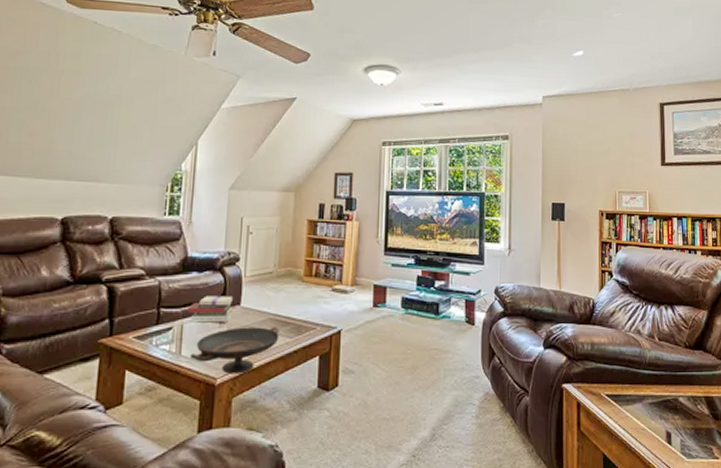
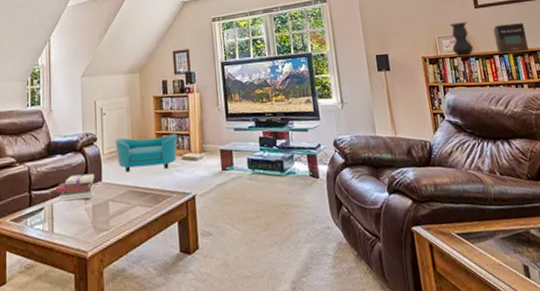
decorative bowl: present [190,327,280,374] -> none [62,198,140,247]
dog bed: none [259,260,329,299] -> present [115,133,178,173]
vase: none [631,178,653,214] -> present [449,22,474,56]
books: none [676,186,709,217] -> present [493,23,529,54]

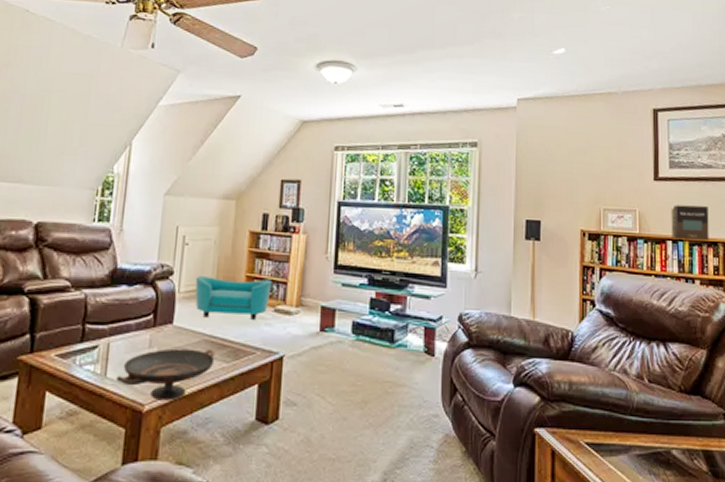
books: present [55,173,96,202] -> none [114,312,166,344]
decorative bowl: none [62,198,140,247] -> present [116,348,216,401]
vase: present [449,22,474,56] -> none [618,194,644,236]

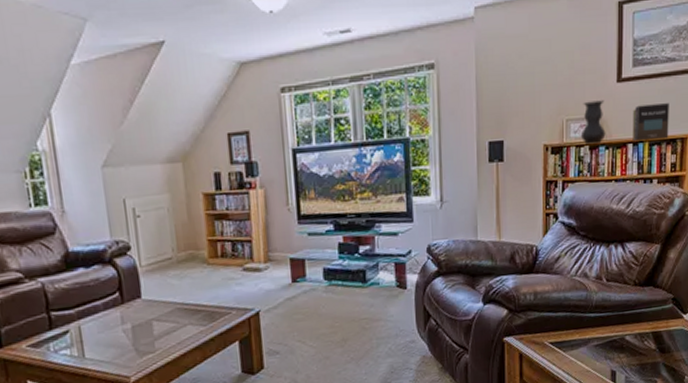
decorative bowl: present [116,348,216,401] -> none [95,316,192,371]
dog bed: present [195,275,272,320] -> none [155,240,237,287]
vase: none [618,194,644,236] -> present [580,100,606,144]

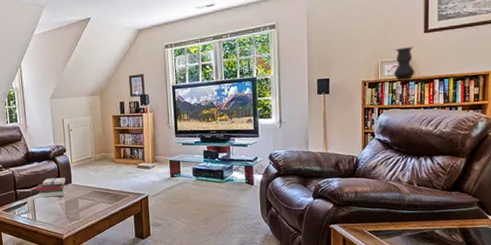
books: none [81,289,135,323] -> present [35,177,67,198]
books: present [632,103,669,142] -> none [438,47,471,78]

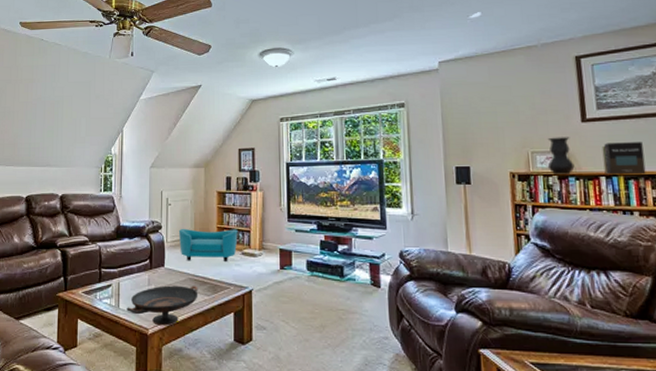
books: present [35,177,67,198] -> none [122,258,159,283]
decorative bowl: none [42,197,103,231] -> present [127,285,198,326]
dog bed: none [81,147,134,177] -> present [178,228,238,261]
books: none [438,47,471,78] -> present [602,142,646,175]

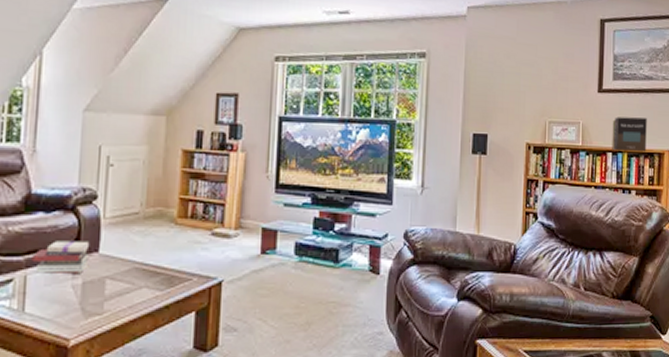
books: none [122,258,159,283] -> present [31,241,90,275]
decorative bowl: present [127,285,198,326] -> none [36,278,148,334]
dog bed: present [178,228,238,261] -> none [122,198,208,244]
vase: present [547,137,575,174] -> none [562,106,587,148]

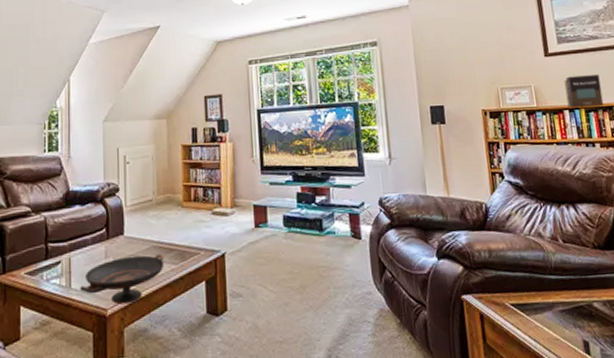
books: present [31,241,90,275] -> none [73,226,117,256]
decorative bowl: none [36,278,148,334] -> present [80,254,165,305]

